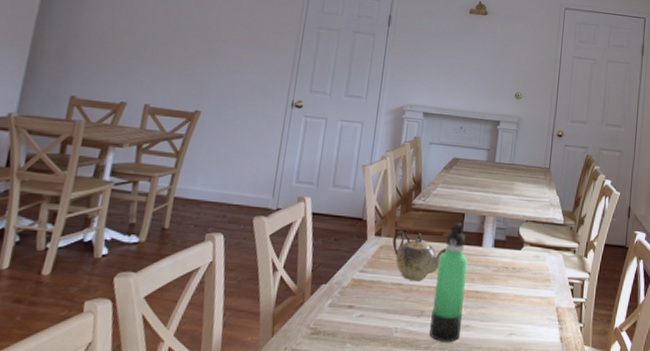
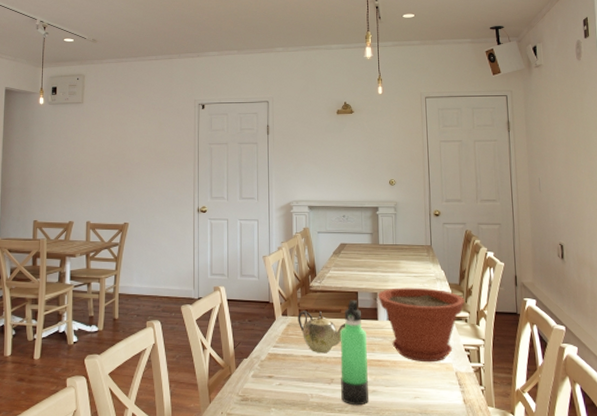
plant pot: none [486,211,576,296] -> present [378,287,465,363]

